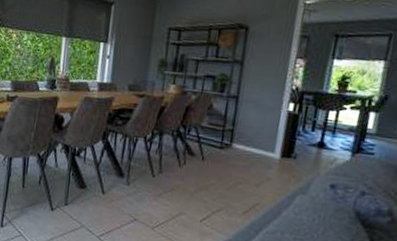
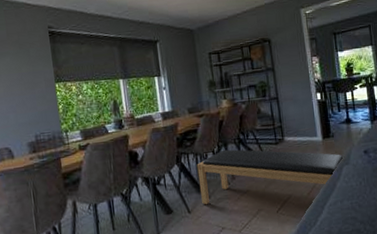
bench: none [119,138,303,211] -> present [197,149,345,205]

